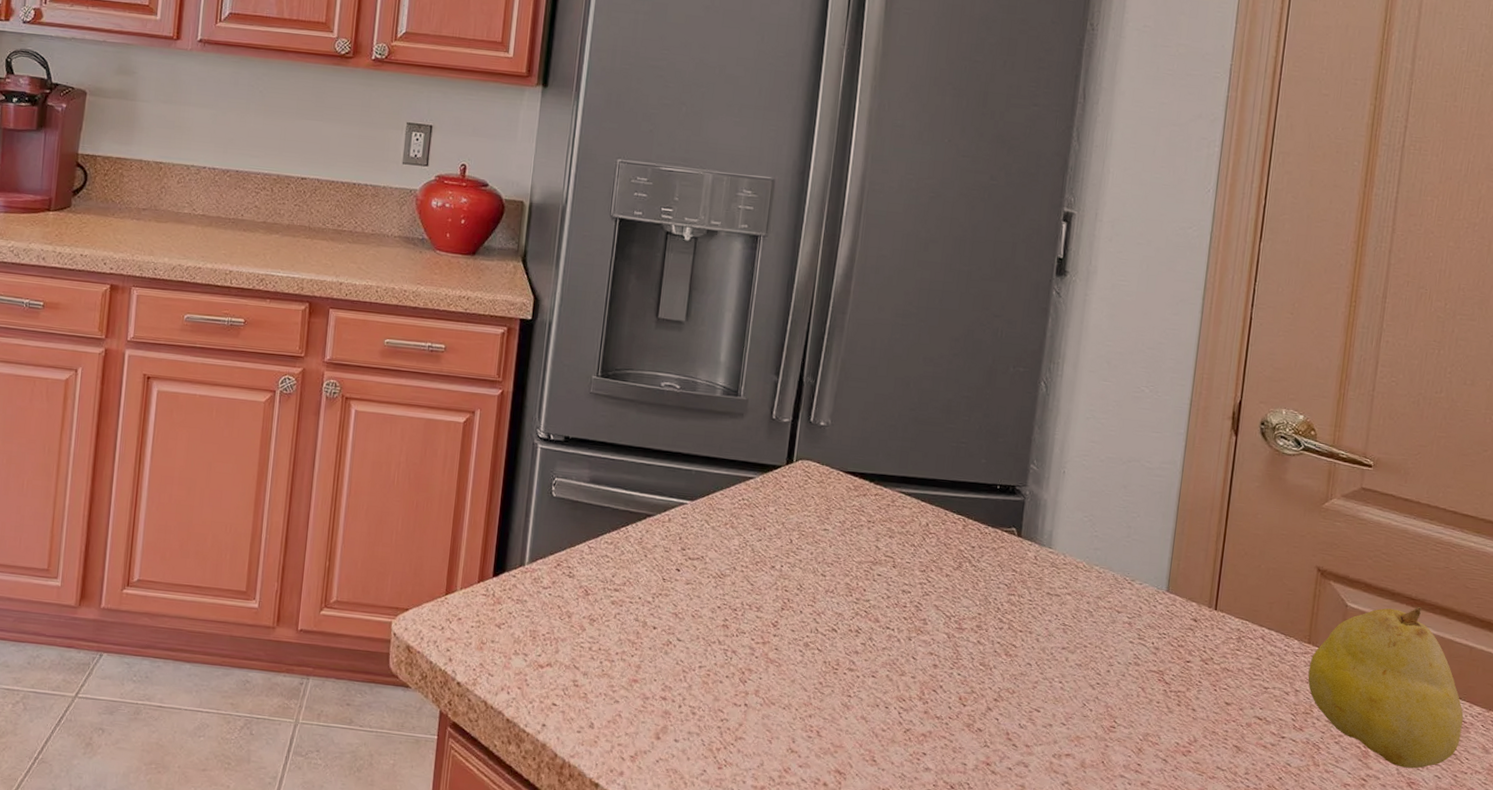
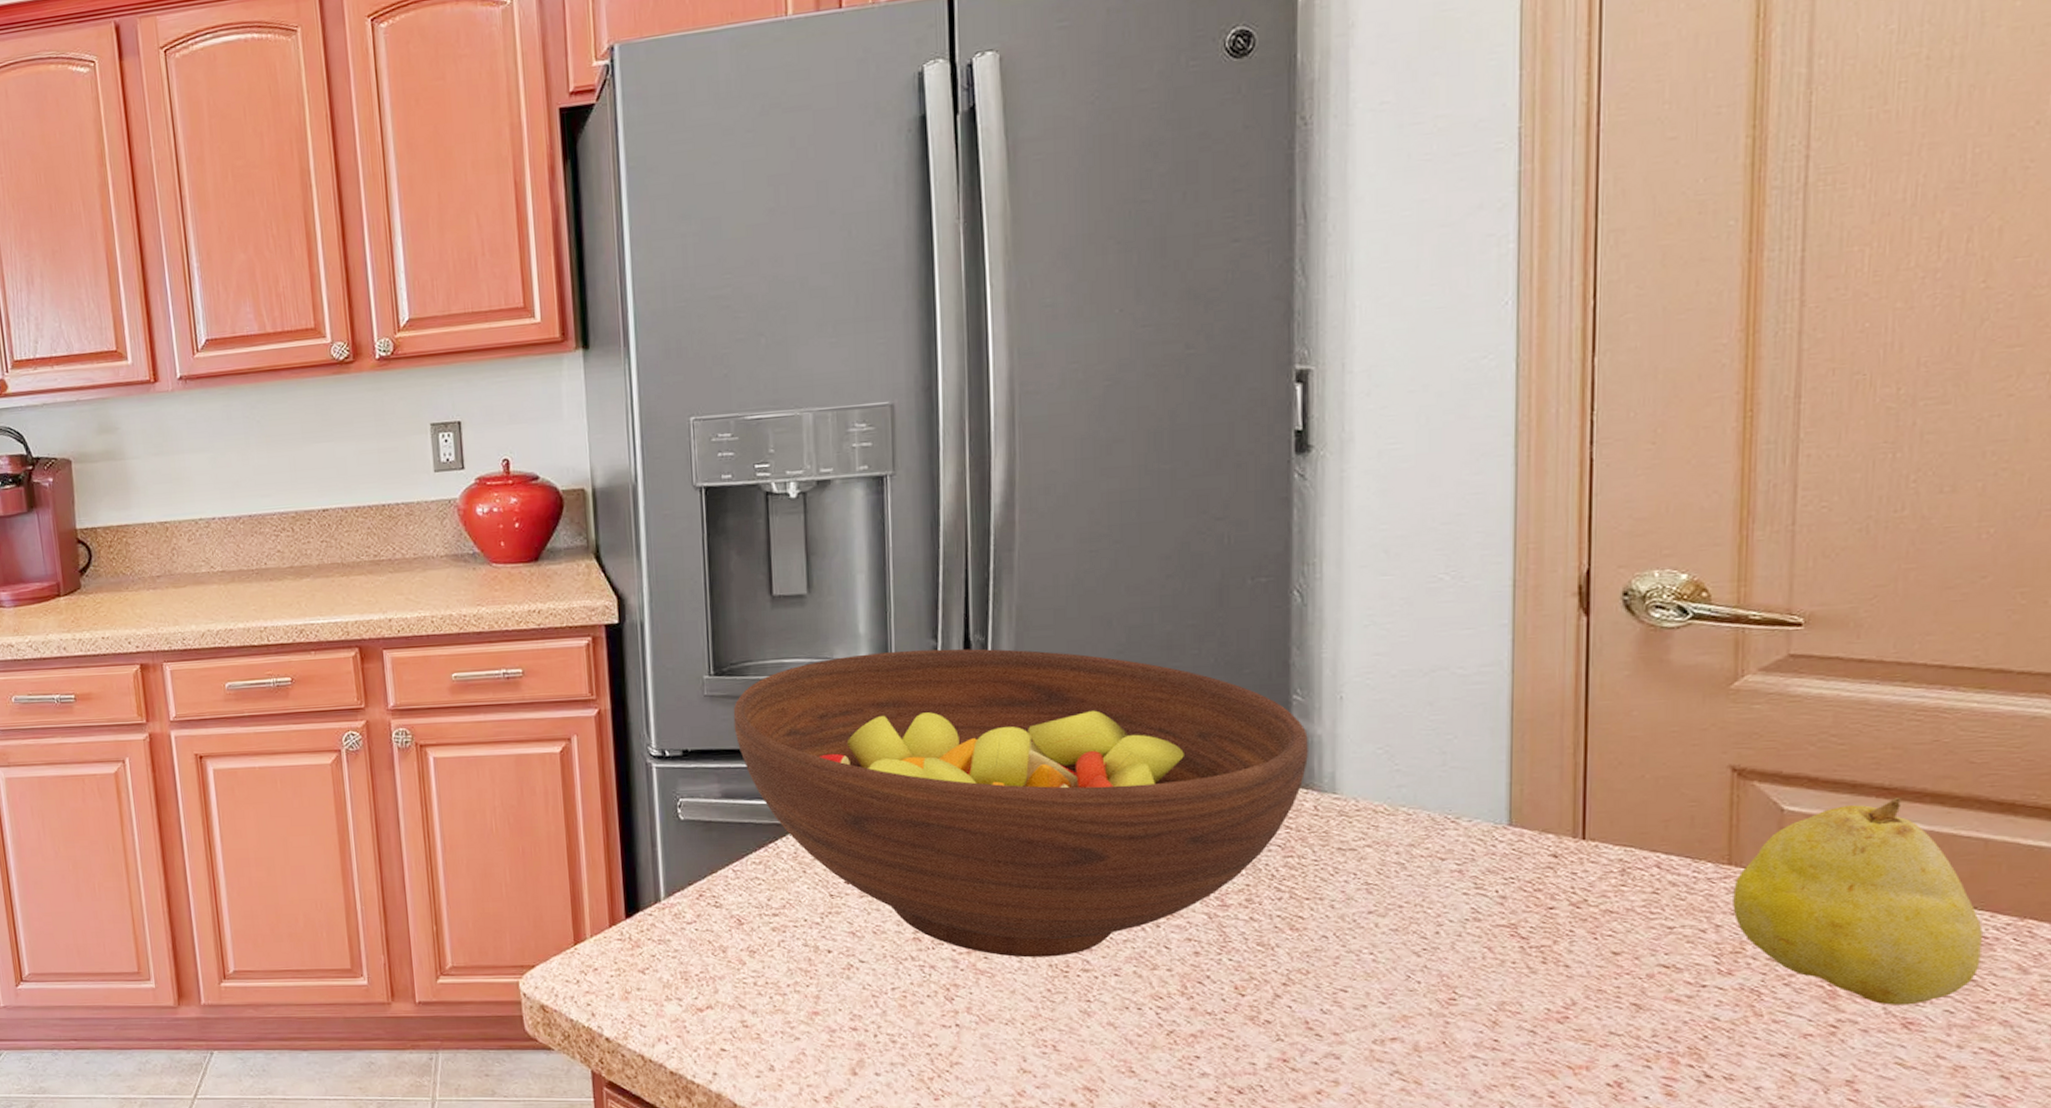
fruit bowl: none [609,378,1037,655] -> present [733,648,1308,958]

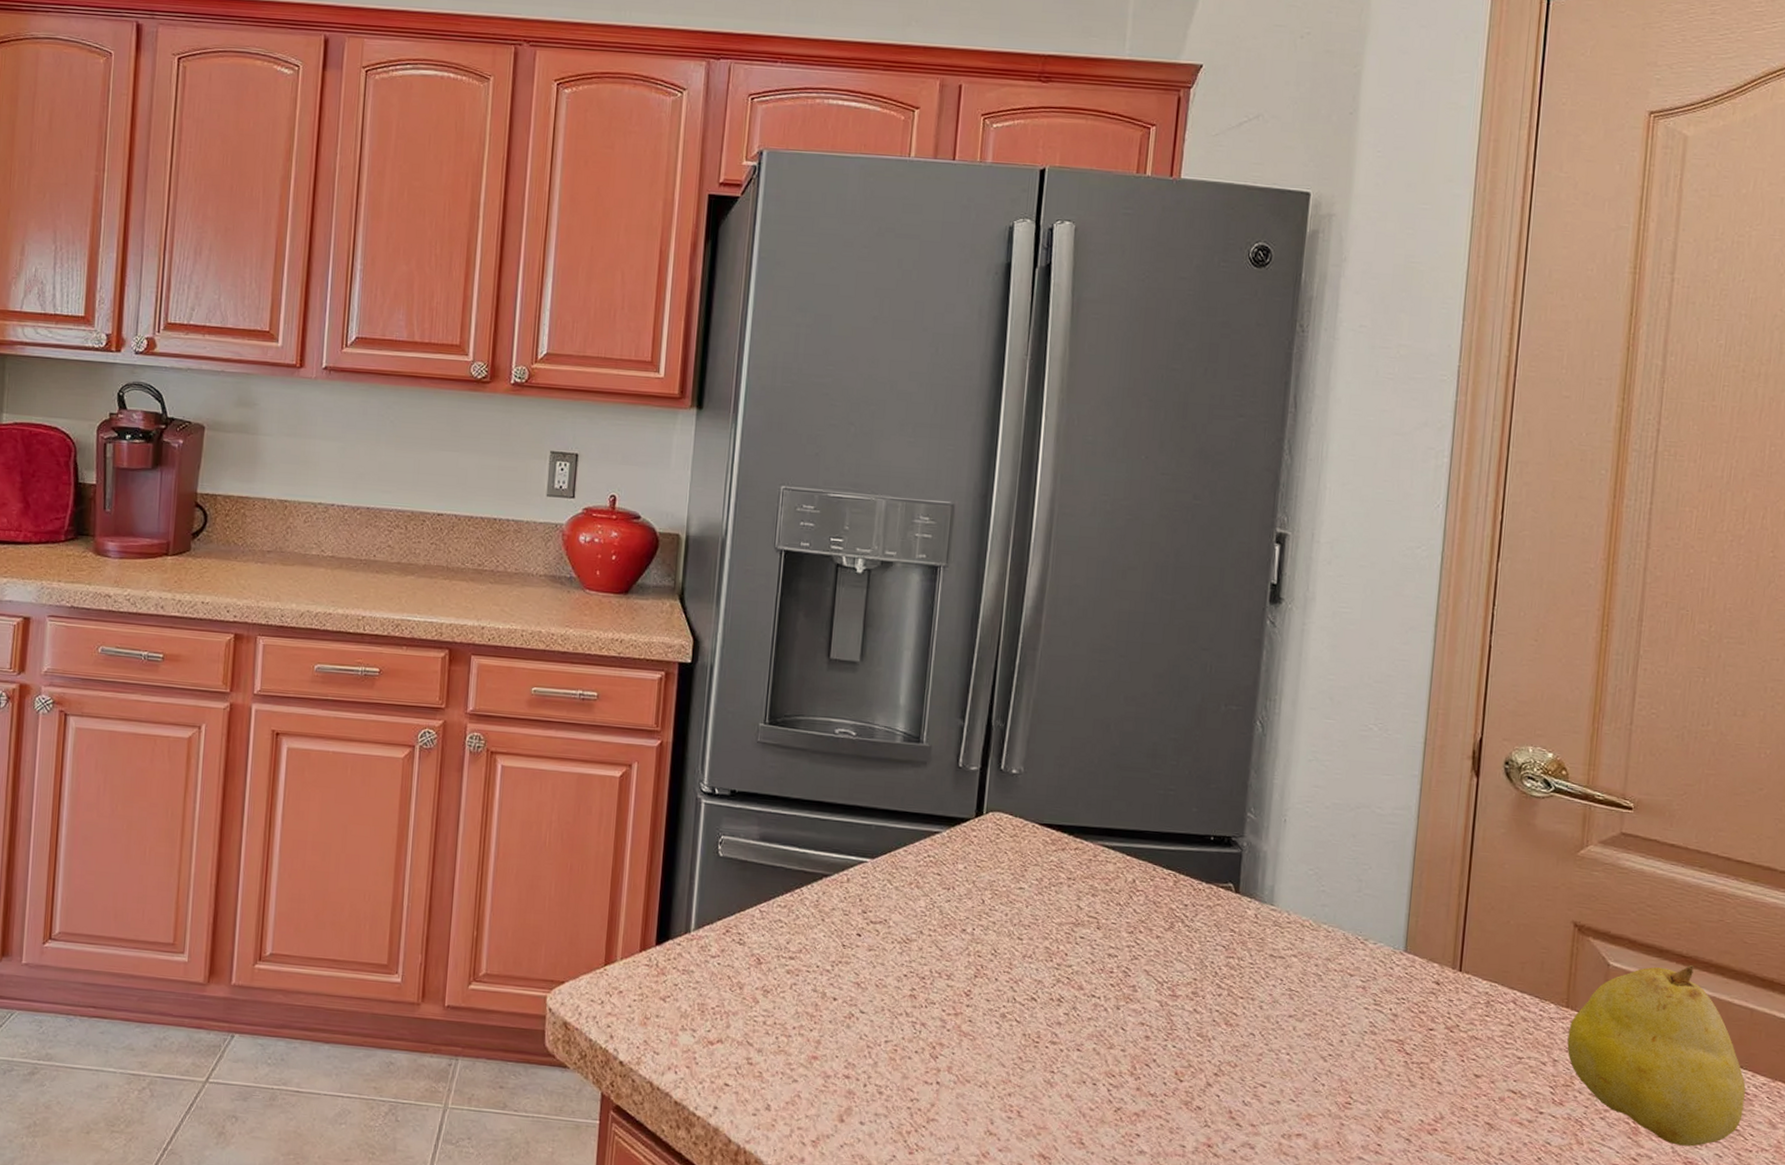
fruit bowl: present [733,648,1308,958] -> none [779,724,1256,1027]

